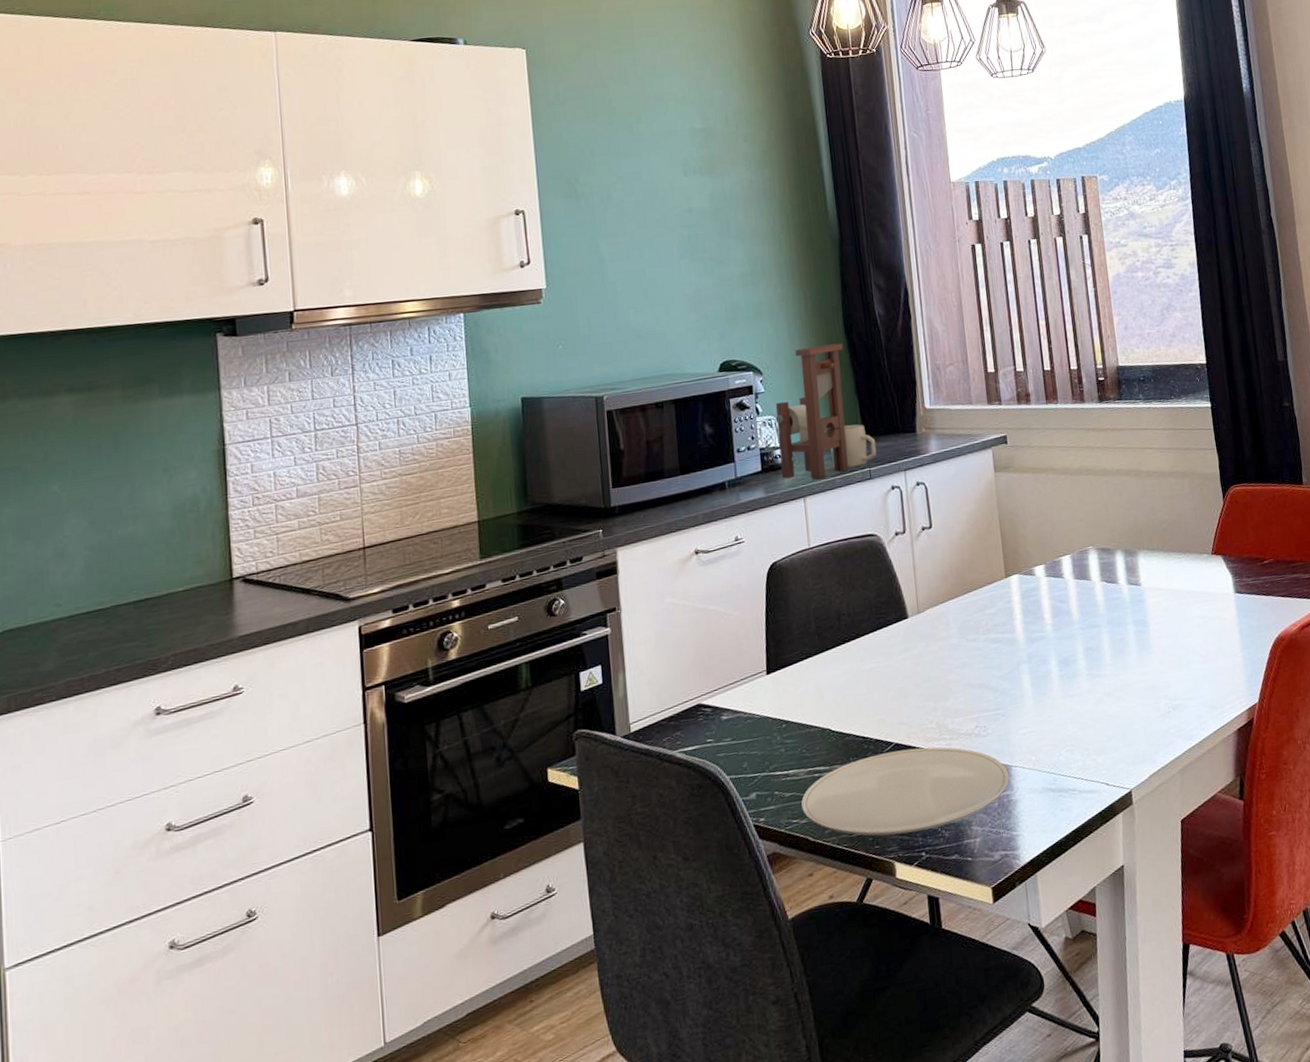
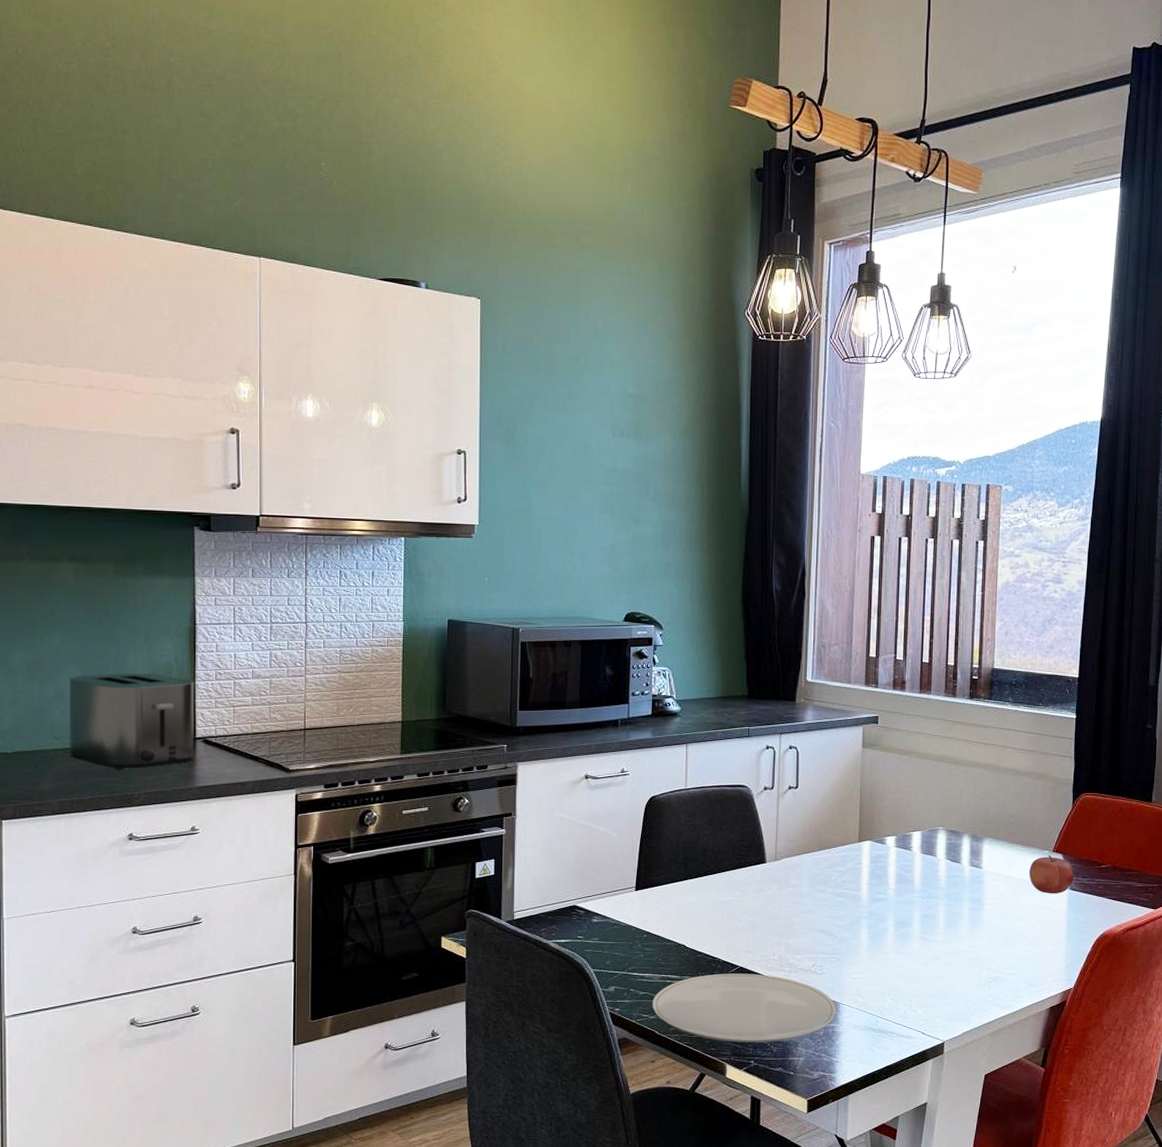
toaster: none [73,509,231,633] -> present [69,673,193,770]
paper towel holder: present [775,343,849,480] -> none [668,610,738,730]
mug: present [830,424,877,468] -> none [715,686,758,724]
fruit: none [1190,558,1239,602] -> present [1028,854,1075,893]

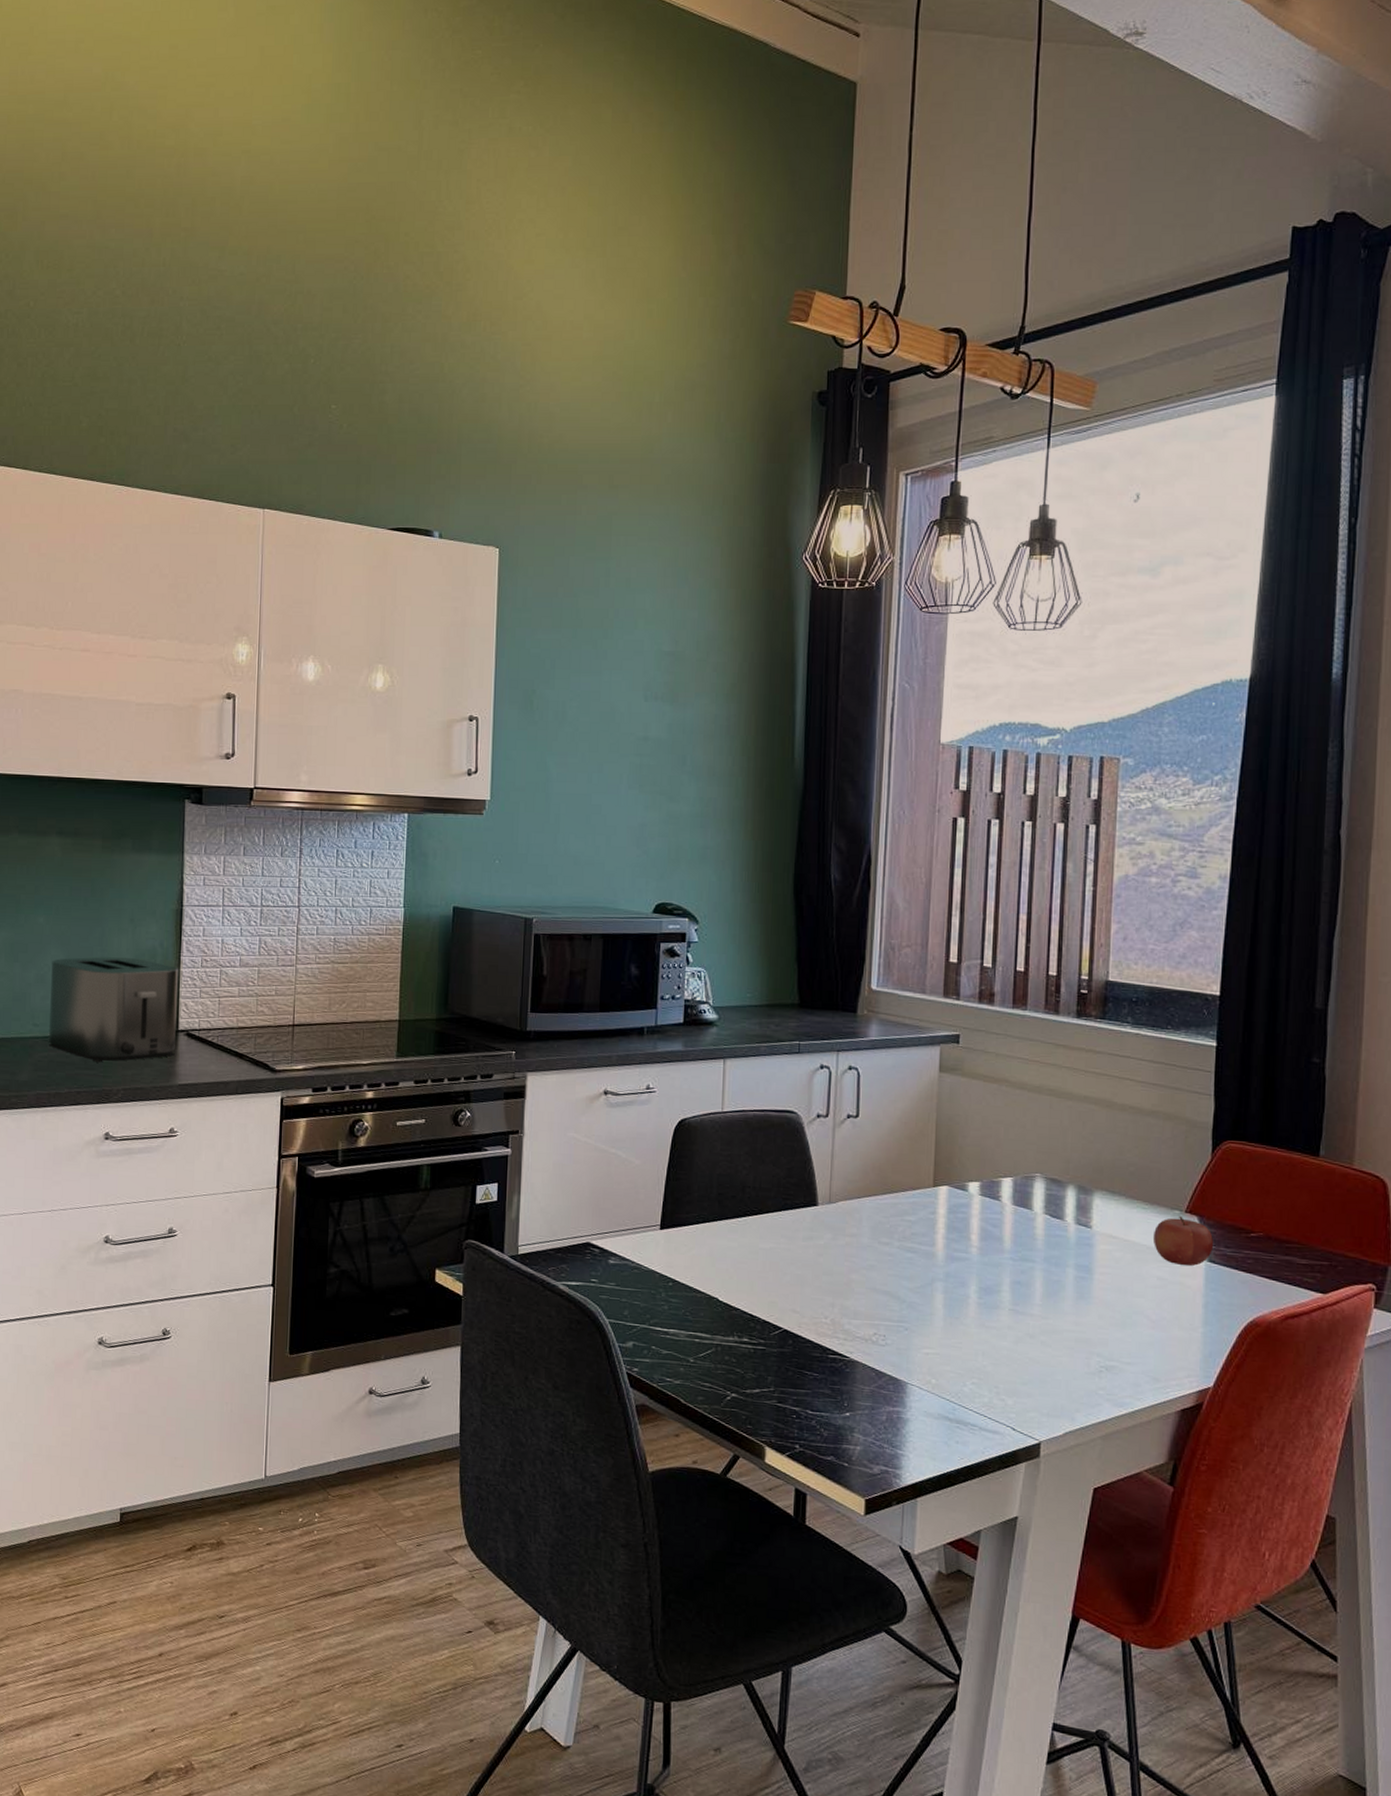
plate: present [652,973,836,1042] -> none [677,1335,903,1425]

